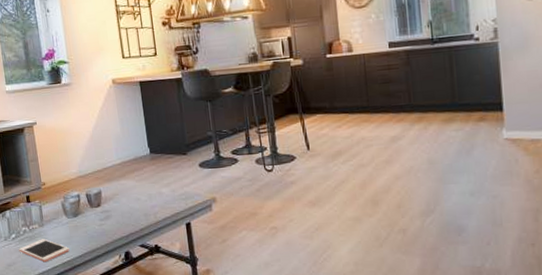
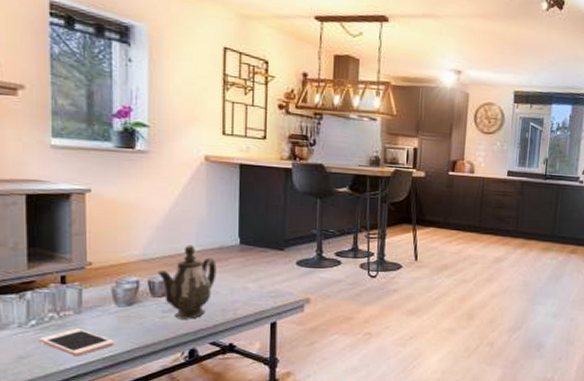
teapot: none [91,159,136,226] -> present [157,245,217,319]

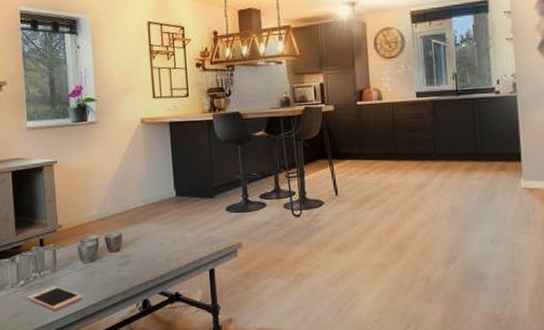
teapot: present [157,245,217,319] -> none [111,201,159,272]

